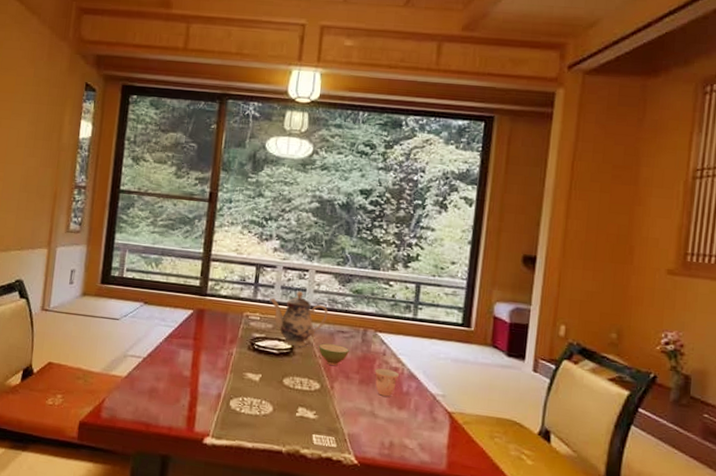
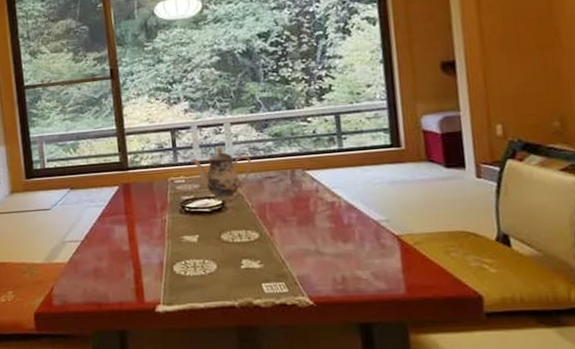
bowl: present [319,343,349,366] -> none [249,191,281,213]
teacup: present [374,368,400,397] -> none [310,205,338,233]

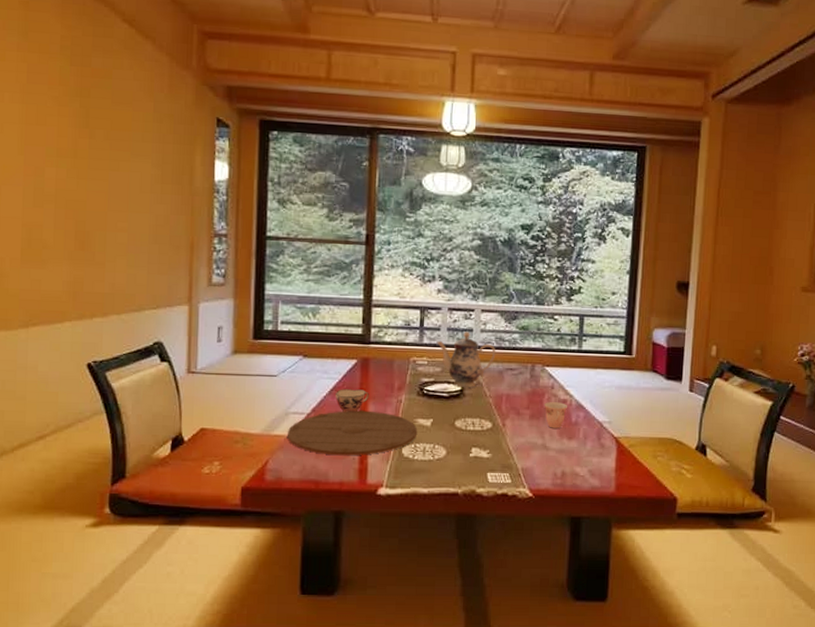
placemat: none [66,233,186,278] -> present [287,410,418,456]
teacup: none [104,213,135,236] -> present [336,389,369,413]
teacup: none [310,205,338,233] -> present [544,402,568,429]

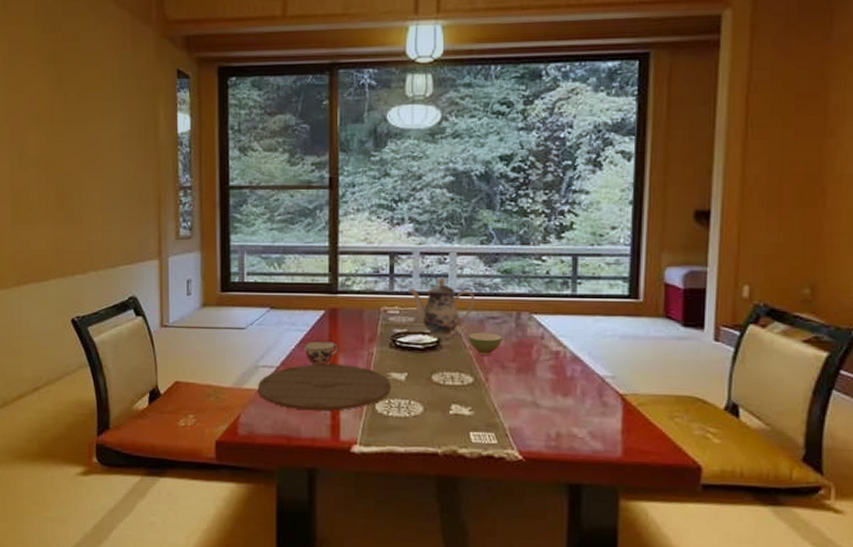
bowl: none [489,382,519,404] -> present [468,332,502,357]
teacup: present [544,402,568,429] -> none [532,354,562,384]

